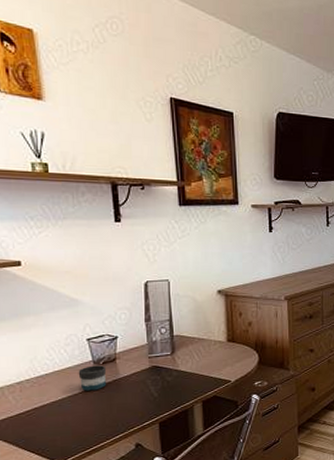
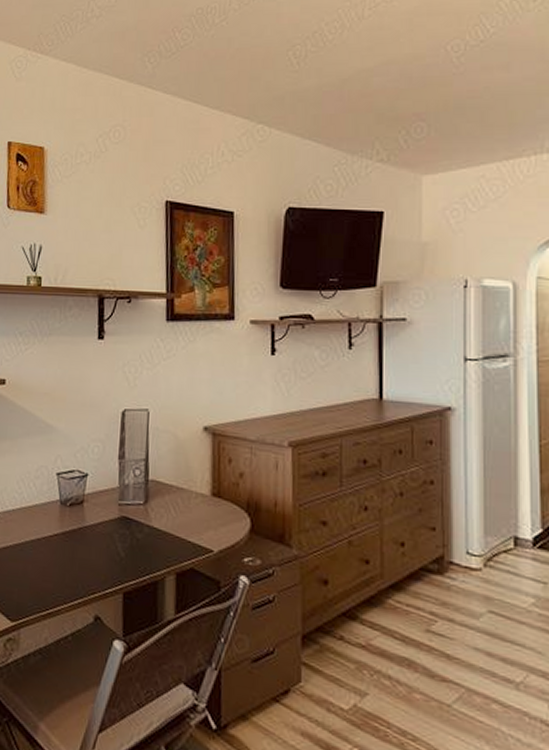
mug: present [78,365,107,391] -> none [43,506,73,538]

